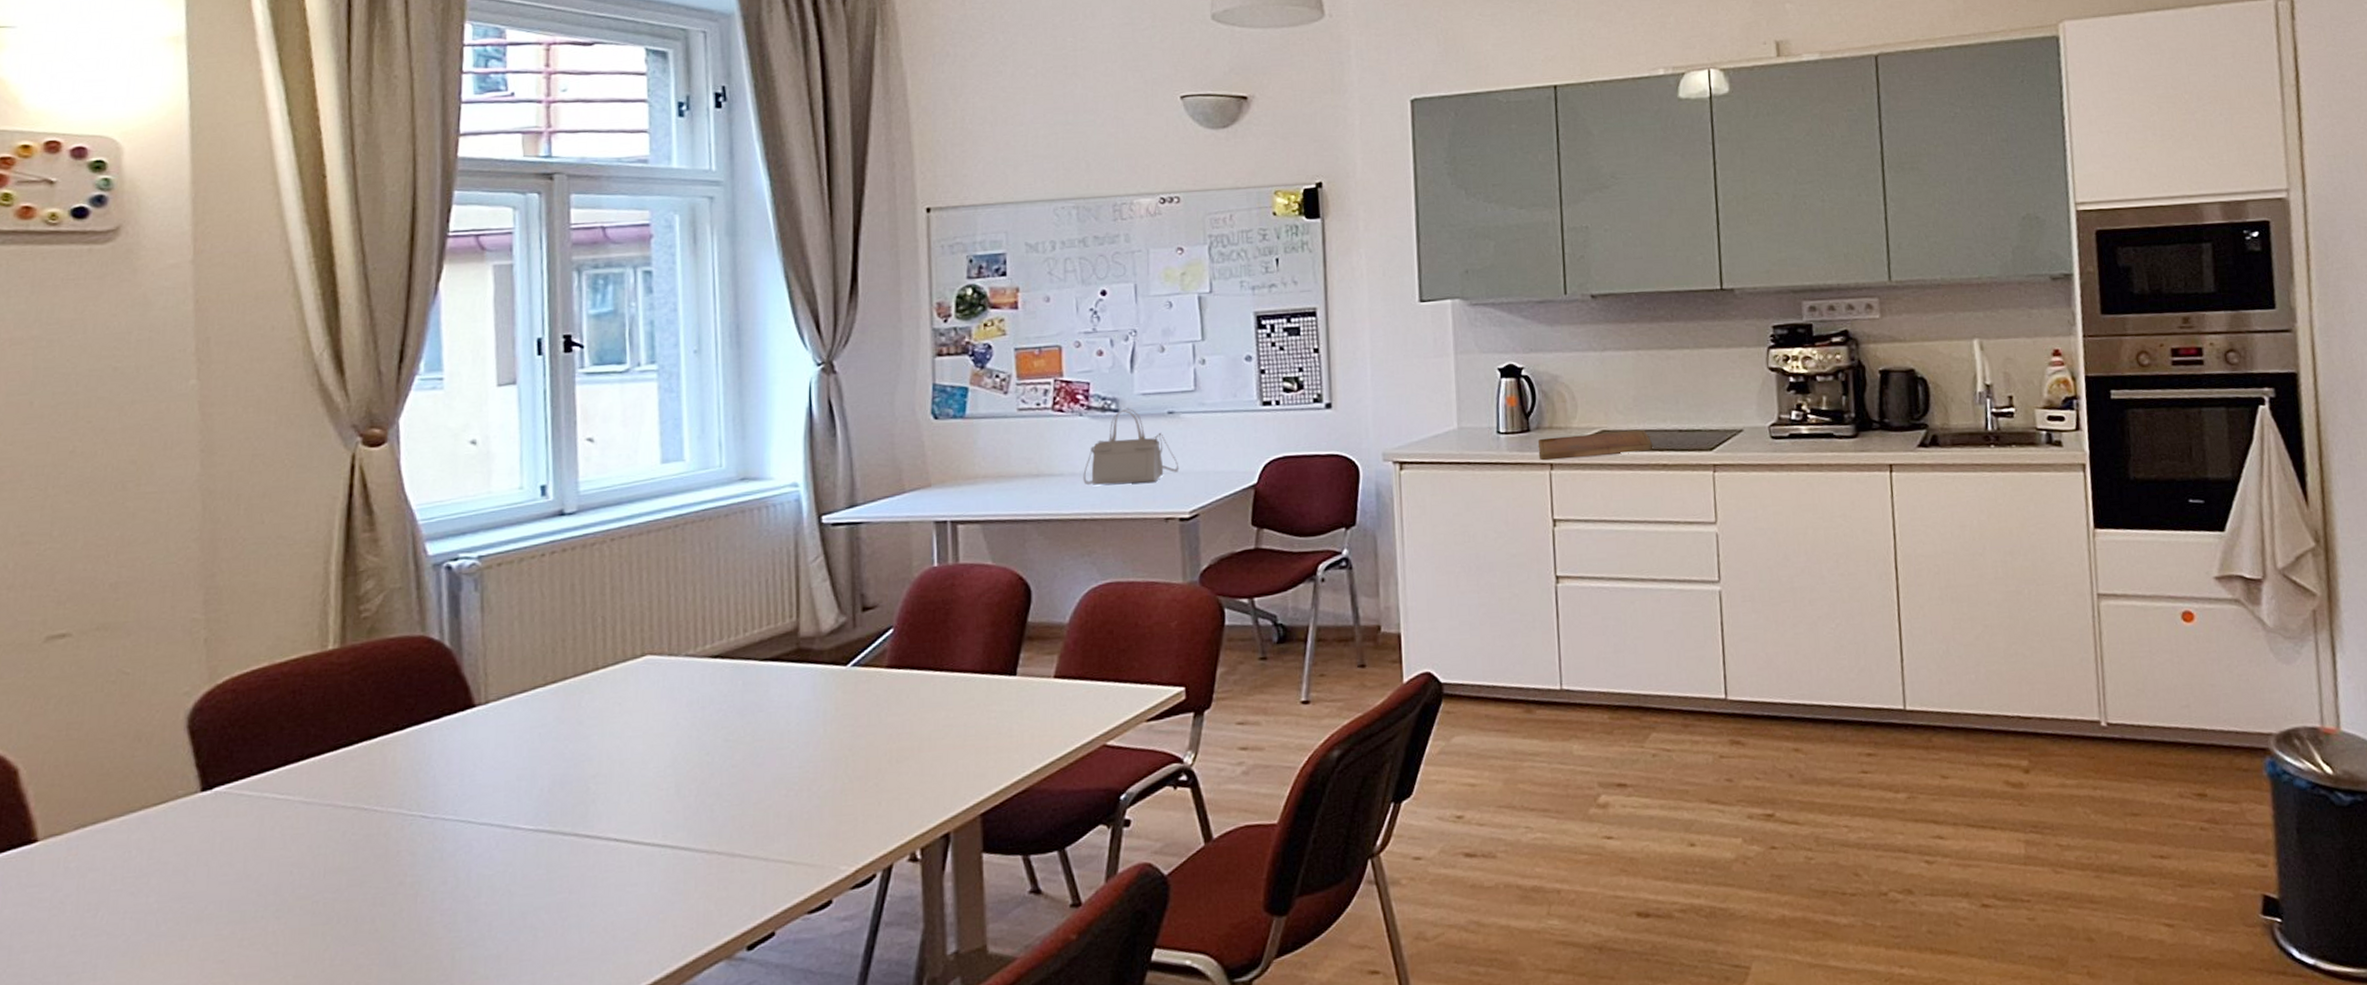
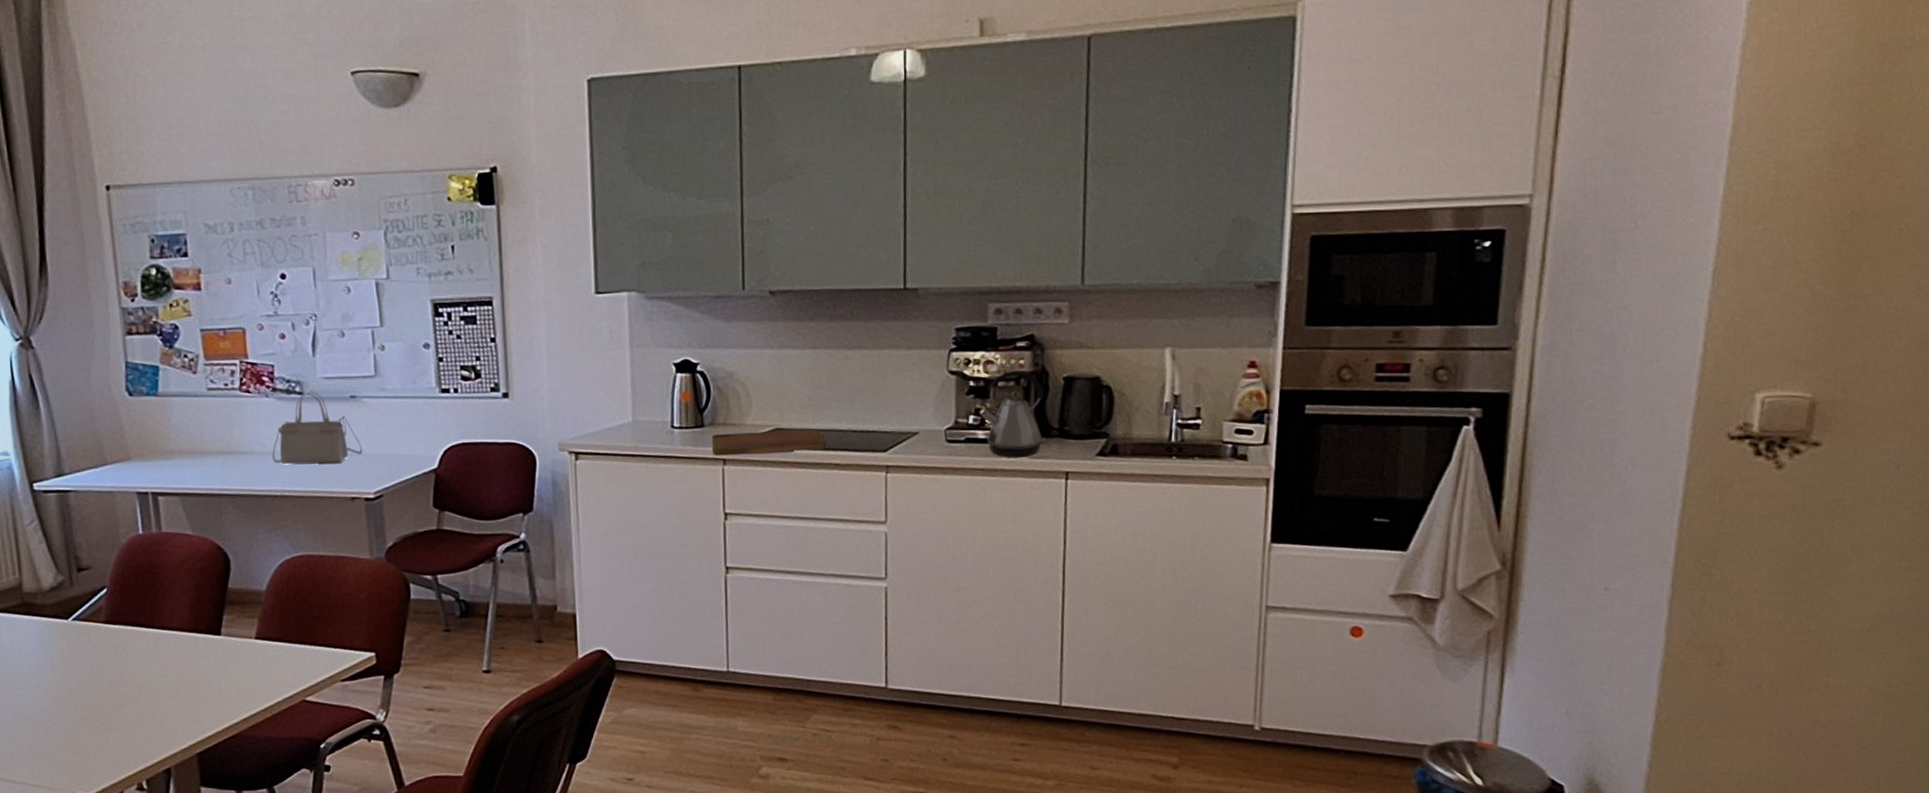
kettle: none [1802,364,1868,453] -> present [980,370,1047,458]

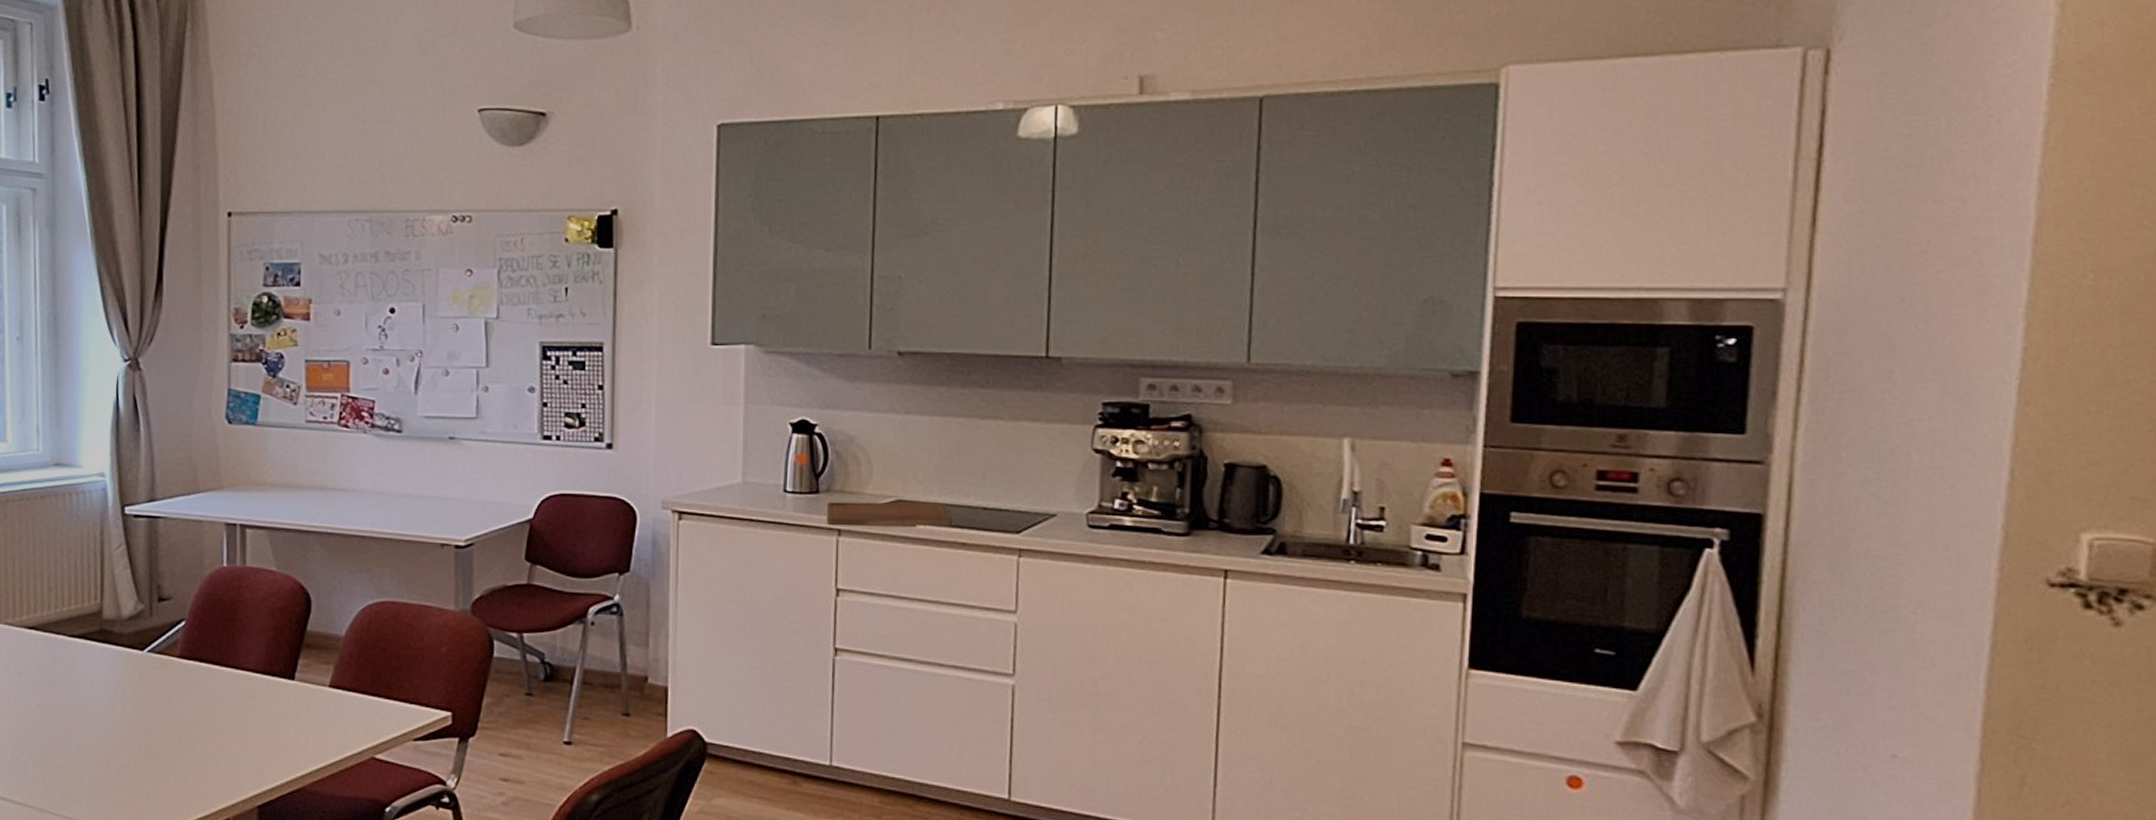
handbag: present [272,391,363,465] -> none [364,429,457,506]
kettle: present [980,370,1047,458] -> none [1127,452,1203,551]

